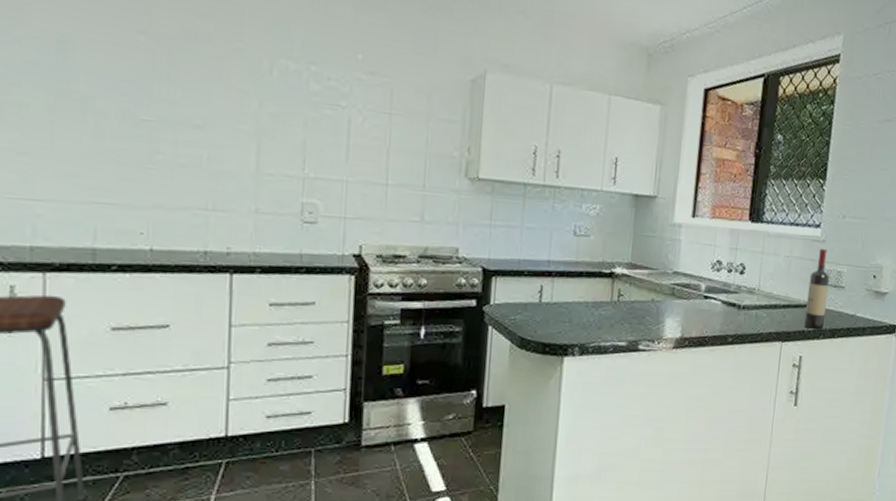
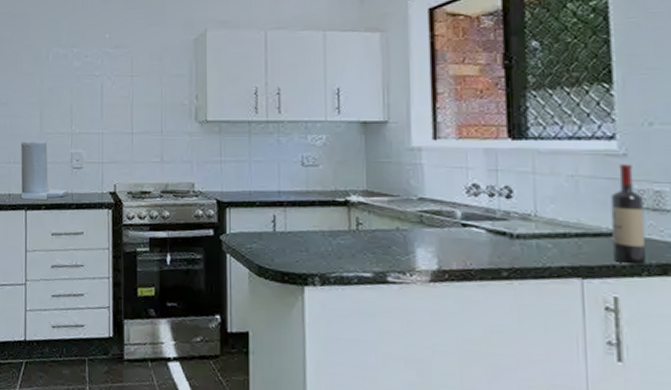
paper towel: none [223,181,297,261] -> present [20,141,69,200]

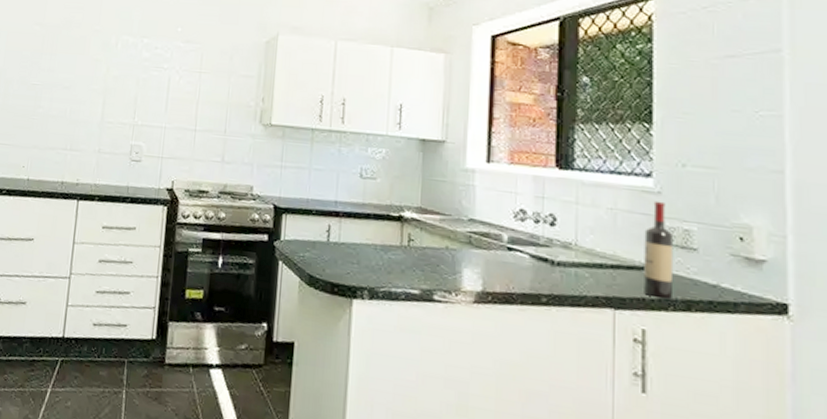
paper towel: present [20,141,69,200] -> none [73,128,125,191]

